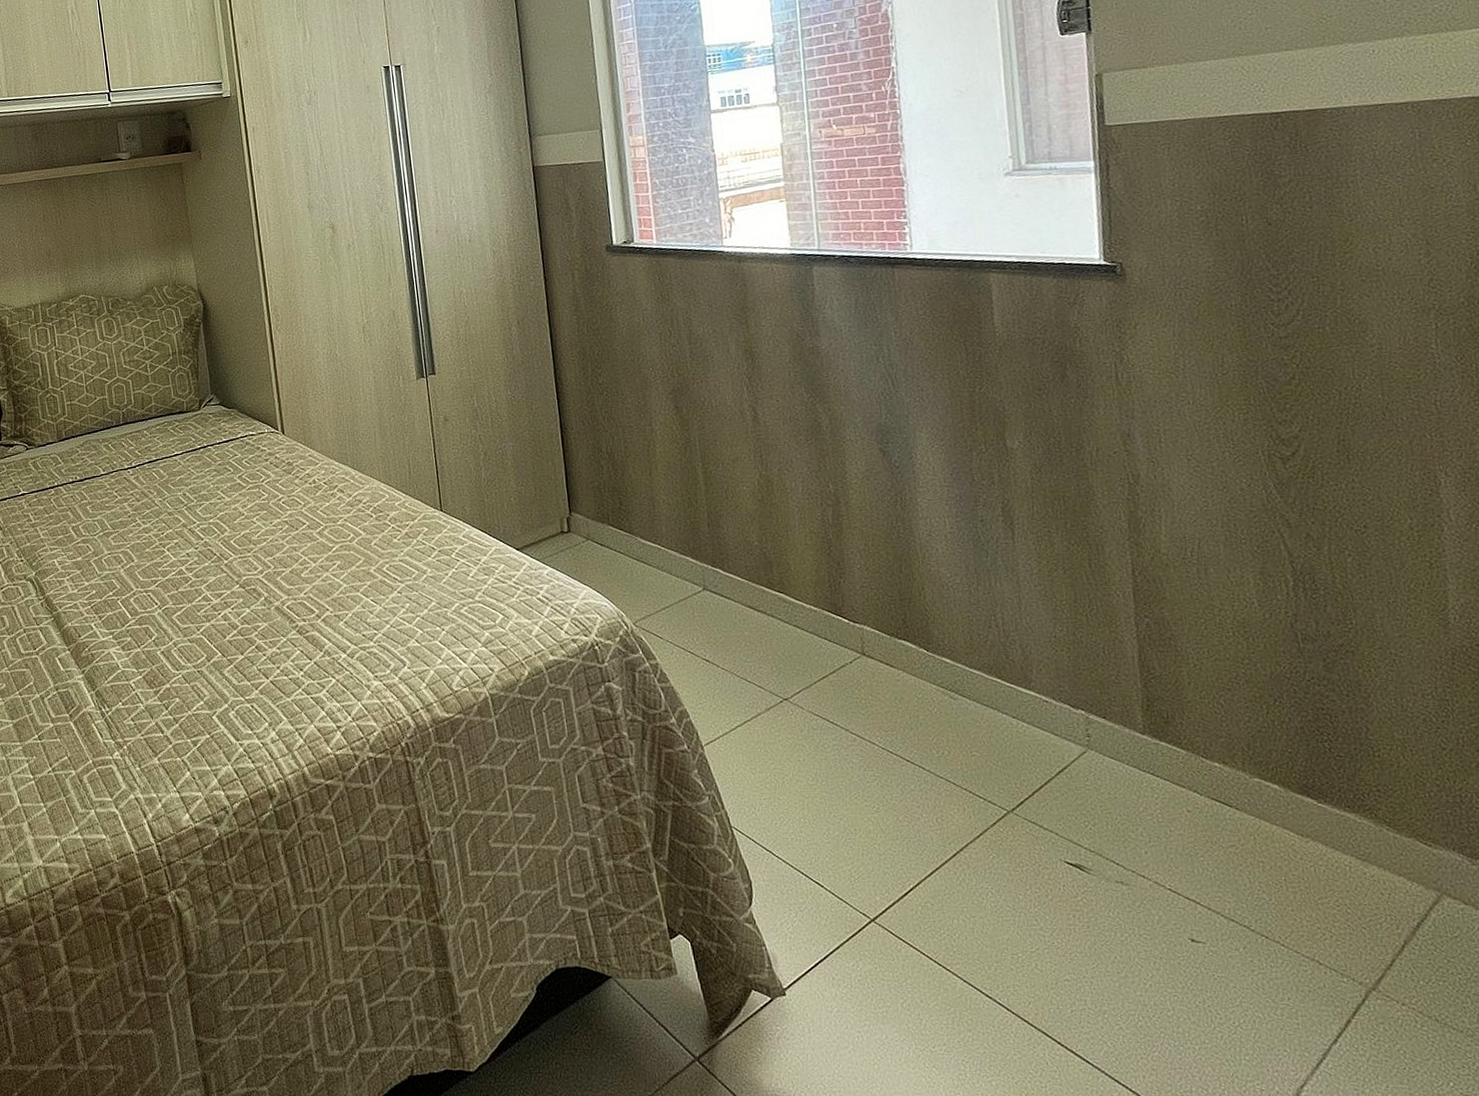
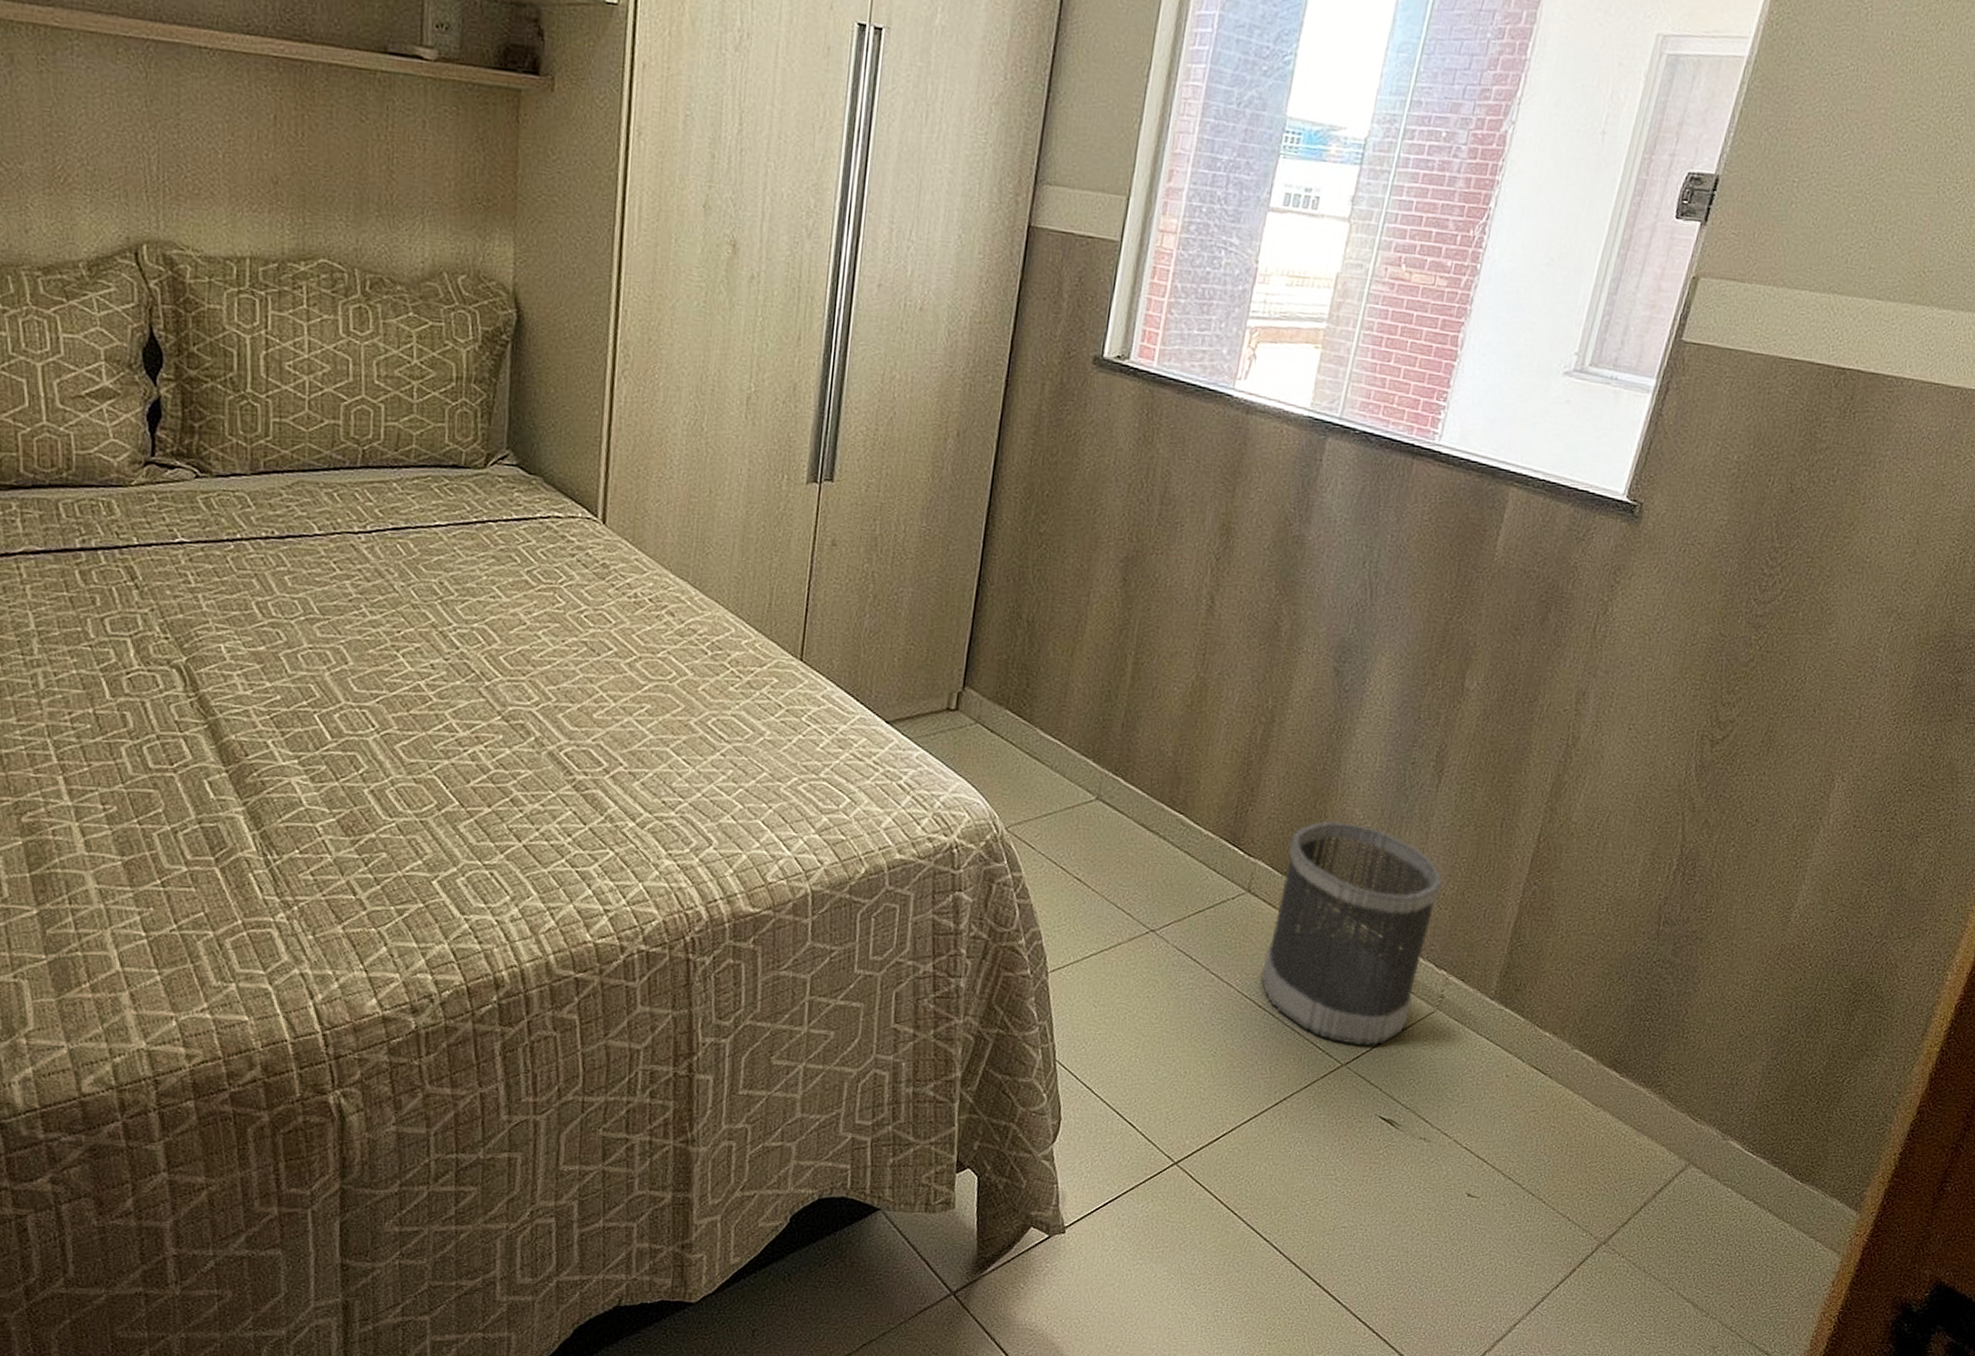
wastebasket: none [887,581,1061,791] -> present [1261,821,1444,1046]

